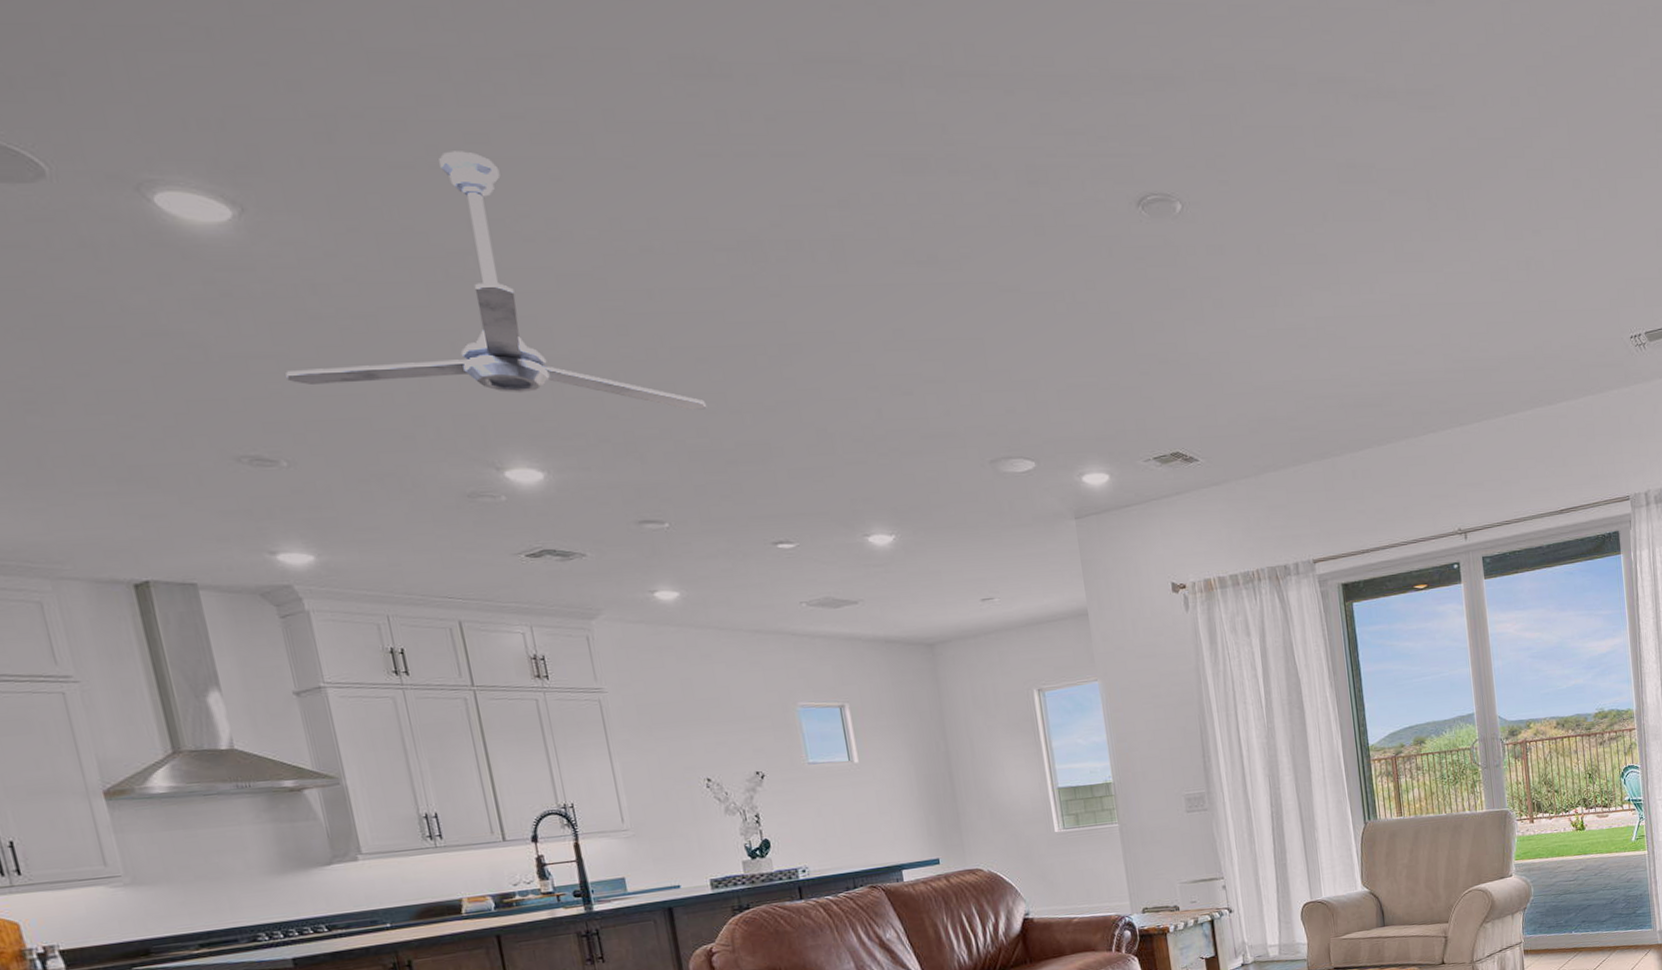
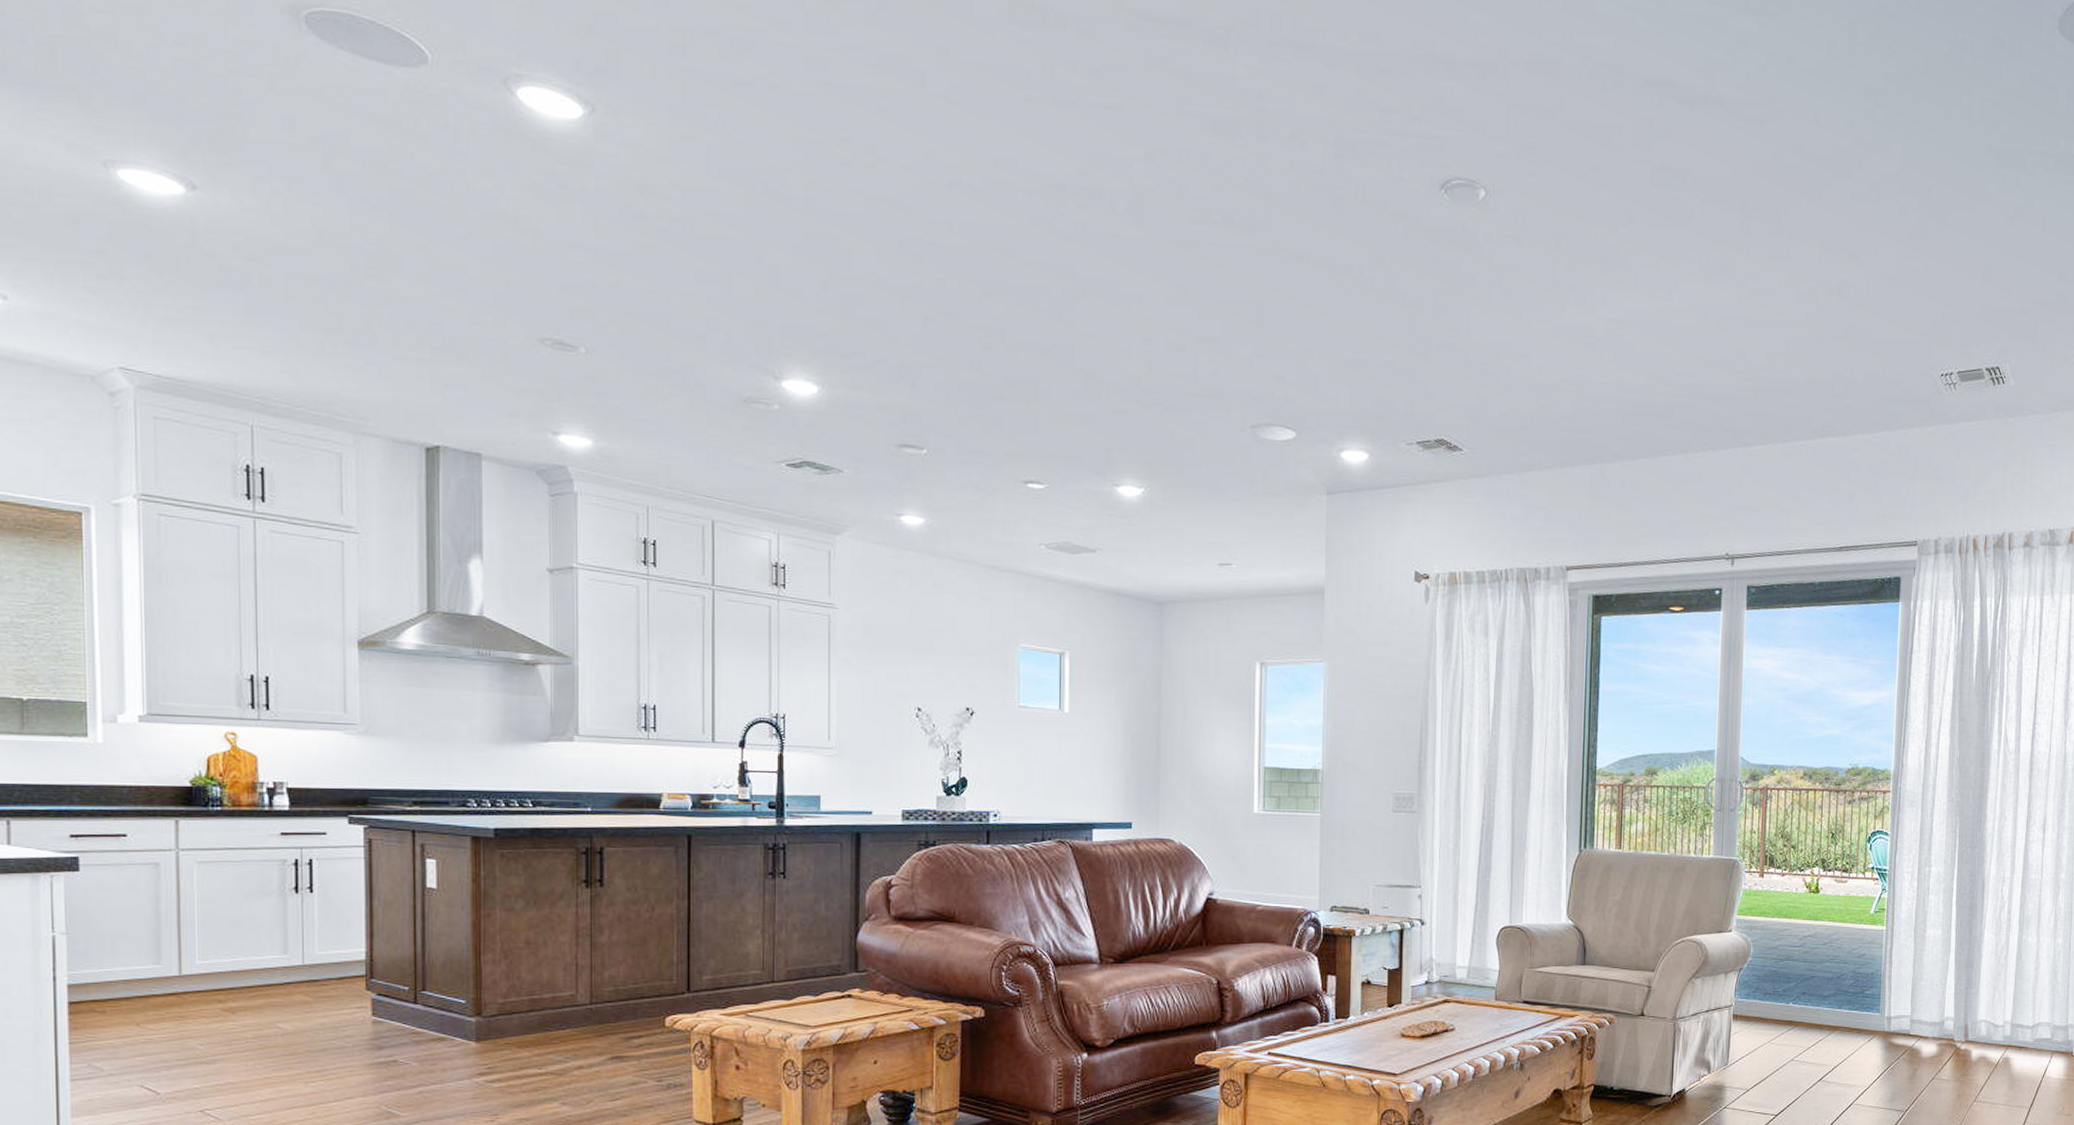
ceiling fan: present [286,151,707,410] -> none [601,73,984,343]

